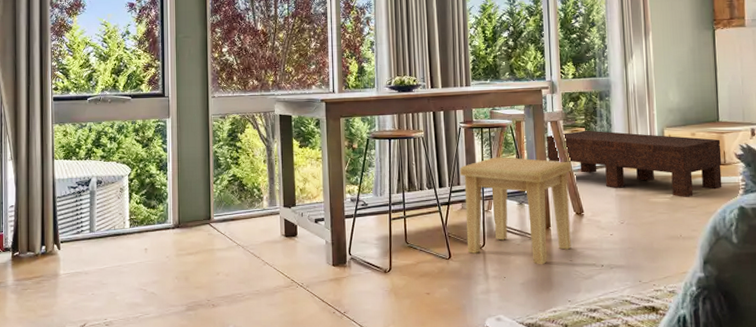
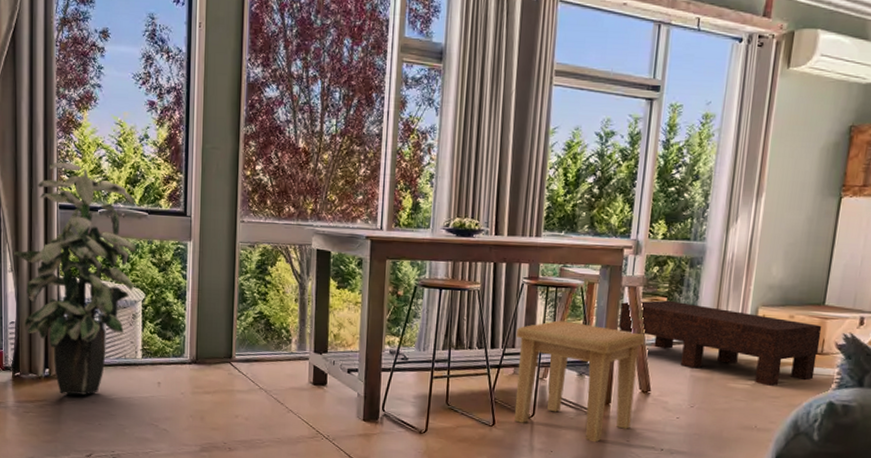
indoor plant: none [12,60,121,269] -> present [12,162,136,395]

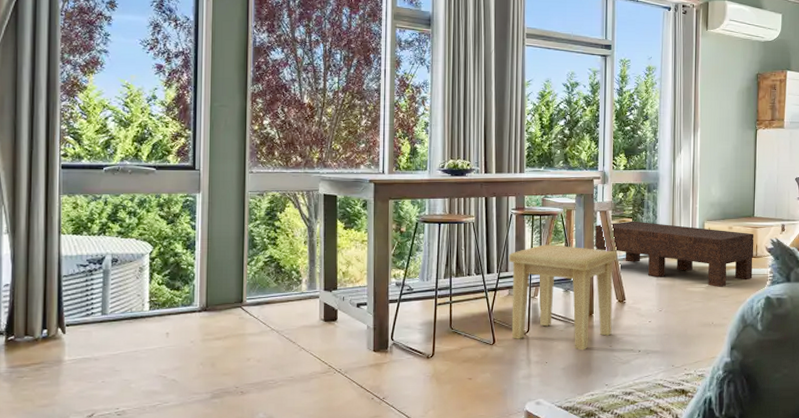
indoor plant: present [12,162,136,395] -> none [9,123,143,354]

